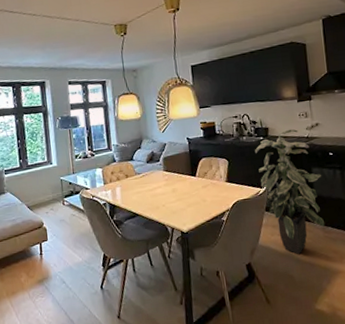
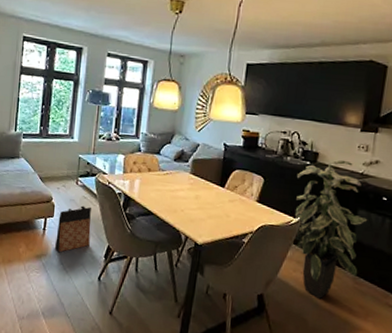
bag: none [52,222,86,273] -> present [54,205,91,253]

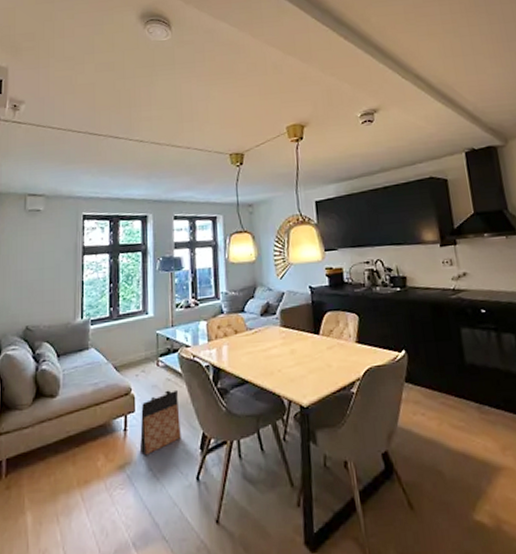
indoor plant: present [293,159,368,299] -> none [390,278,481,441]

